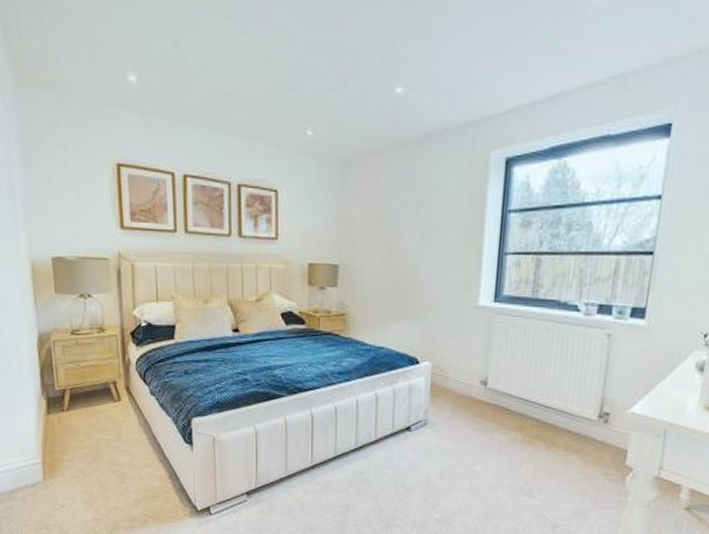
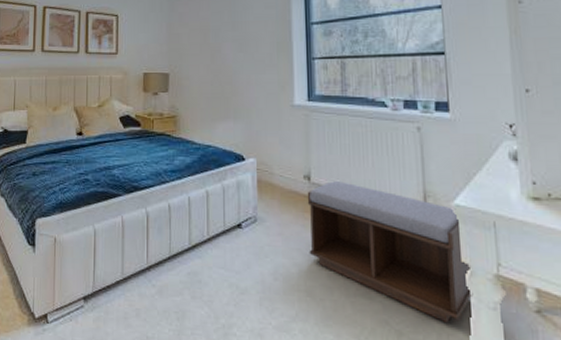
bench: none [477,387,633,517] -> present [307,181,474,322]

